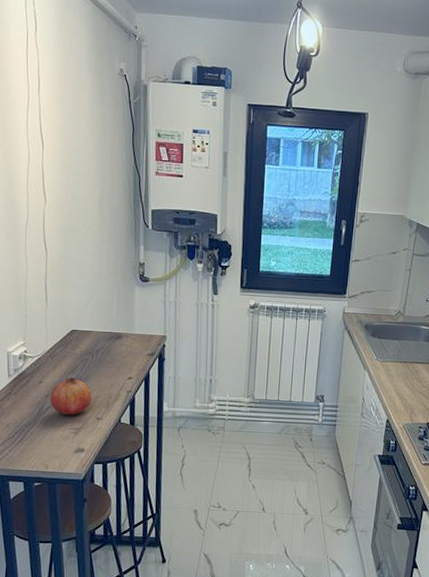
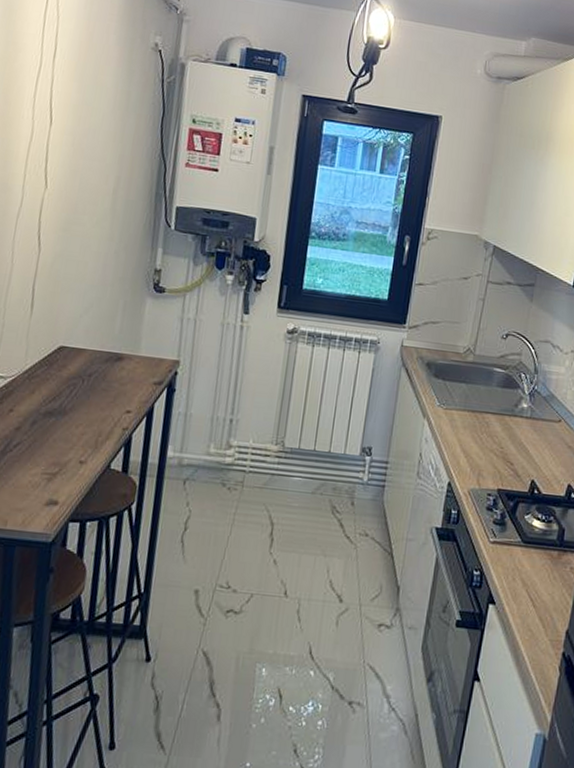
fruit: present [50,377,92,415] -> none [20,406,77,456]

